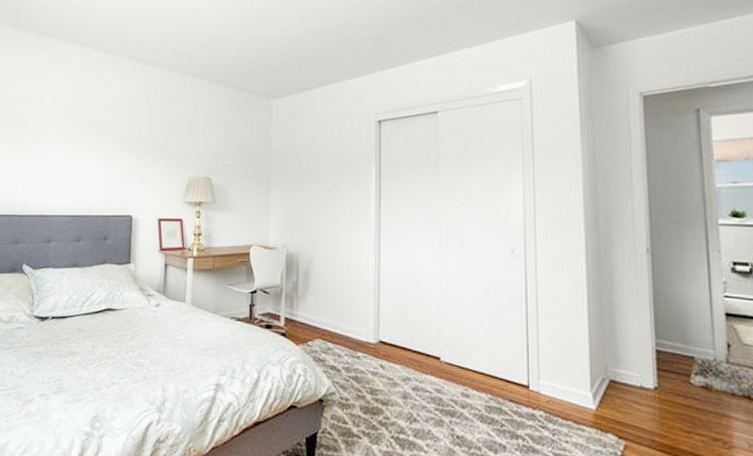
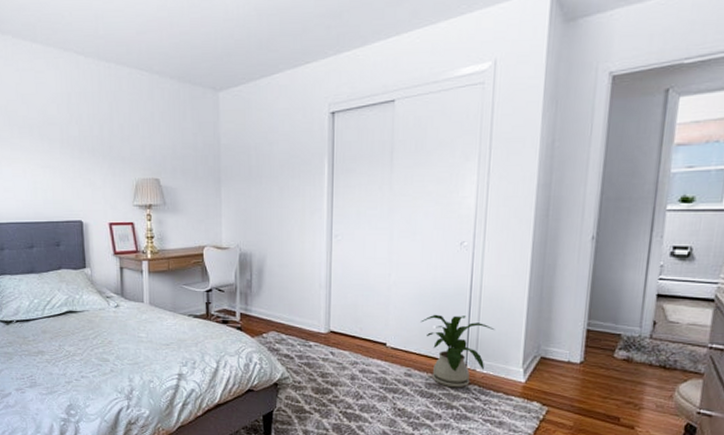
house plant: none [476,326,556,414] -> present [421,314,495,388]

